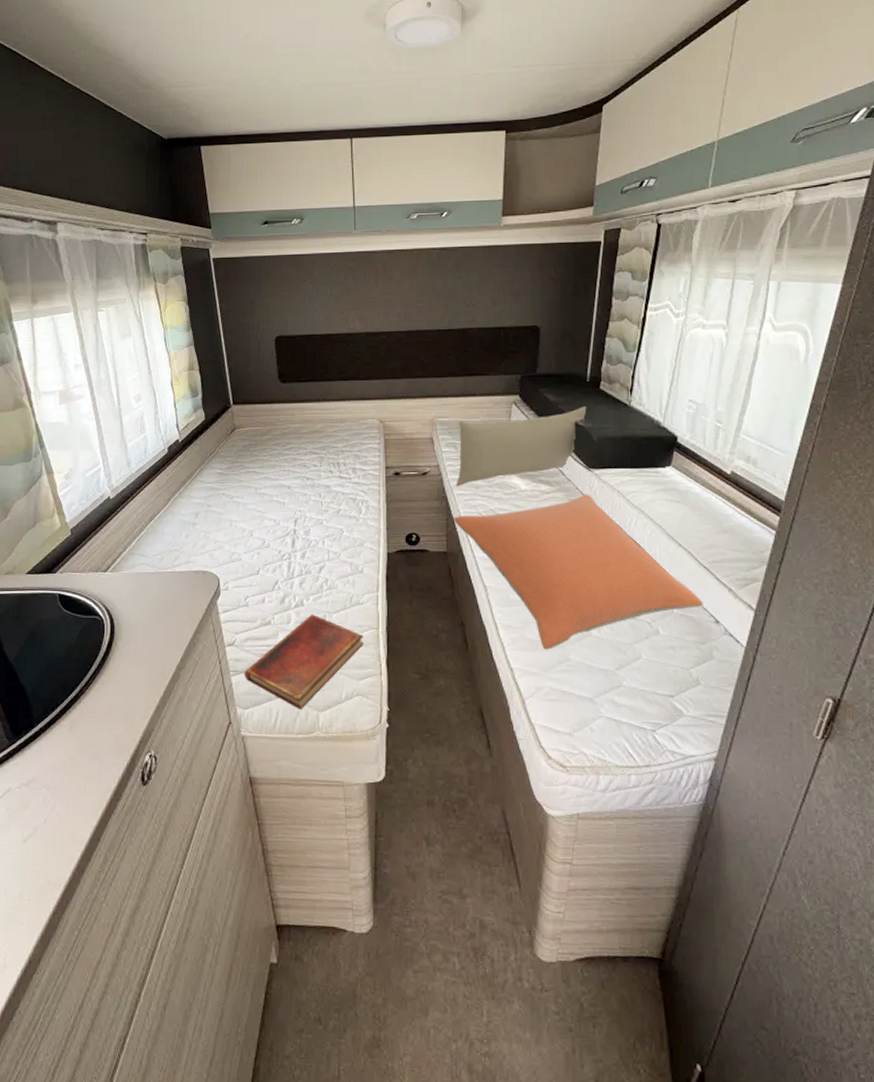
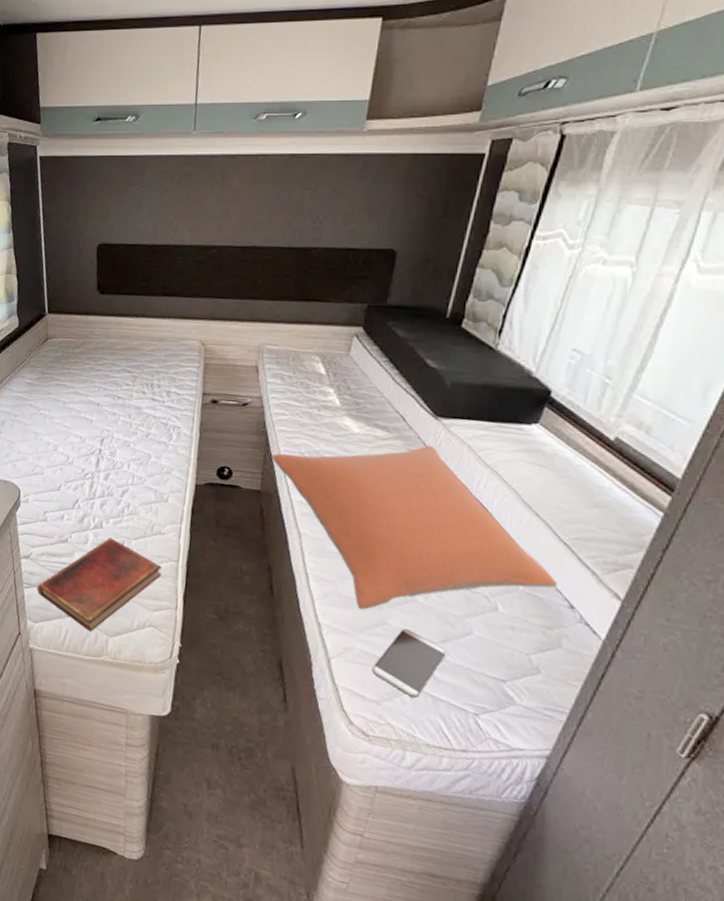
pillow: present [456,406,587,487] -> none [278,346,443,423]
smartphone: none [562,662,622,724] -> present [372,628,446,698]

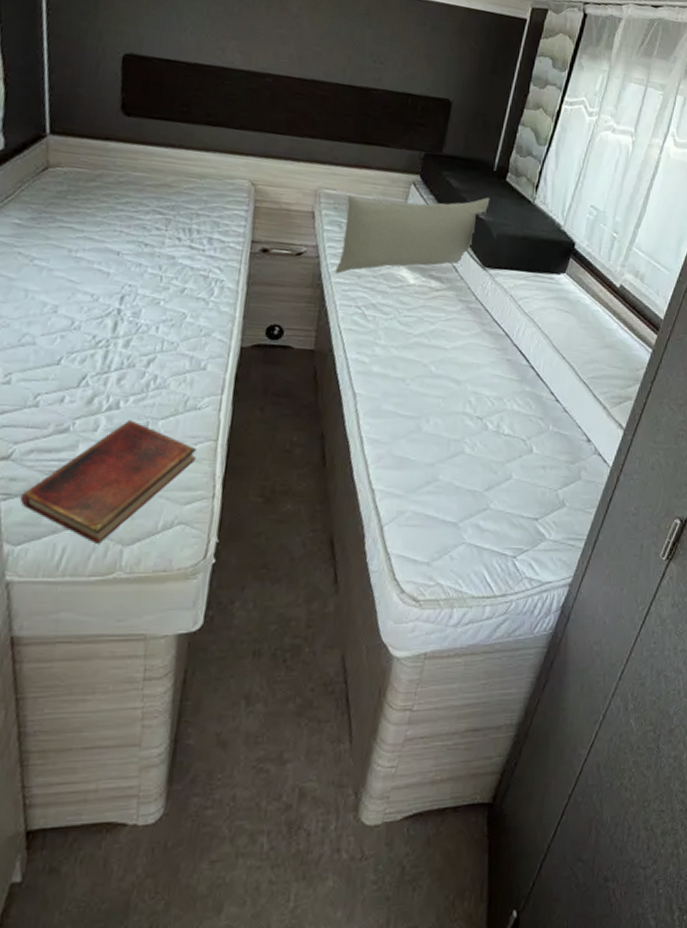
pillow: present [271,444,558,610] -> none [326,295,578,469]
pillow: none [278,346,443,423] -> present [335,196,490,274]
smartphone: present [372,628,446,698] -> none [423,482,489,551]

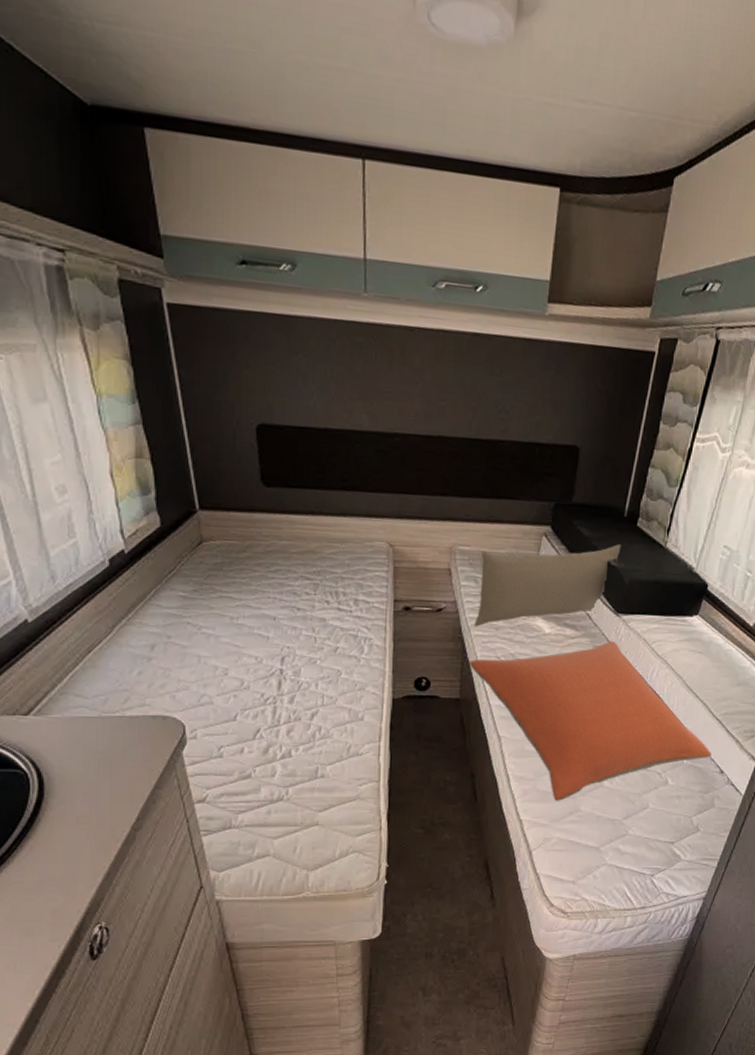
diary: present [20,420,197,544] -> none [218,766,362,869]
pillow: none [326,295,578,469] -> present [469,640,712,801]

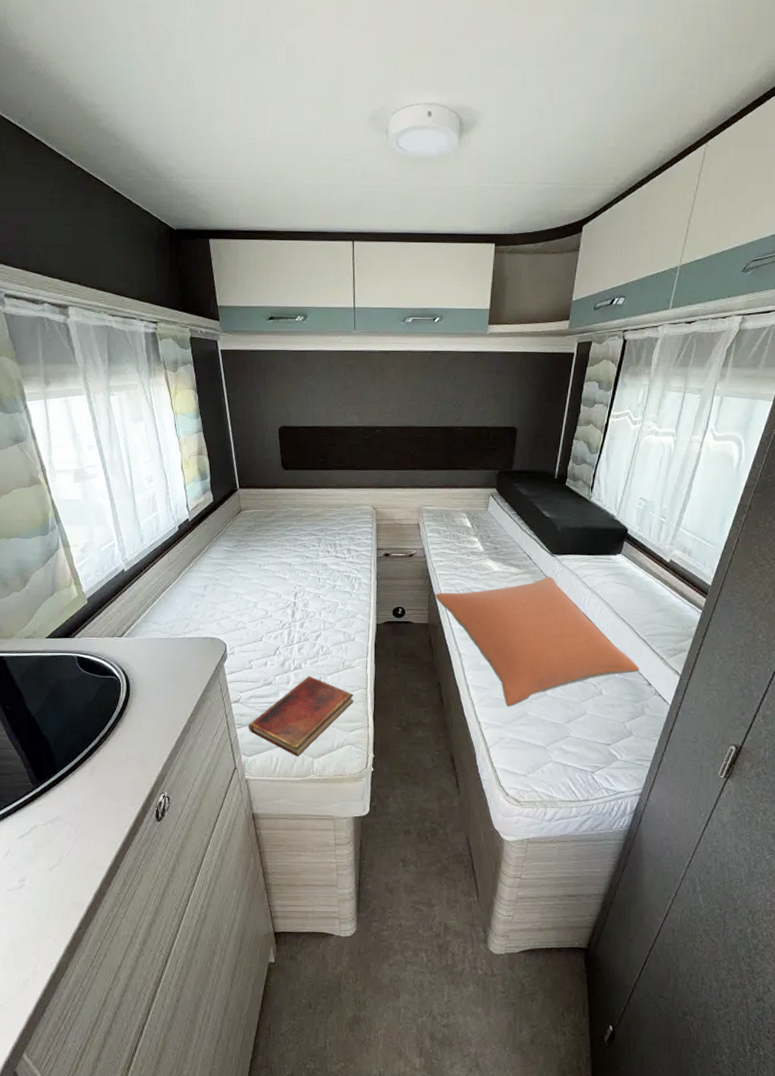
diary: none [218,766,362,869] -> present [248,676,354,757]
pillow: present [474,544,622,627] -> none [438,500,554,568]

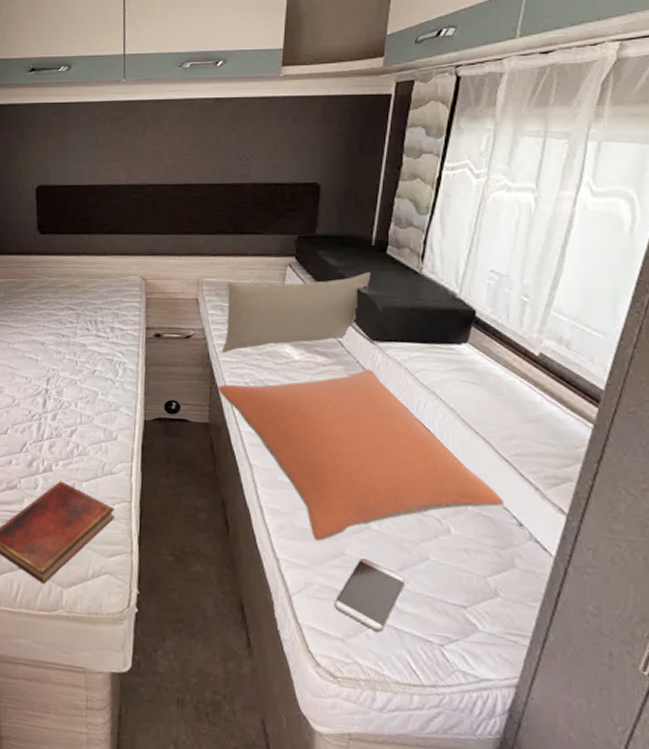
pillow: none [438,500,554,568] -> present [221,272,371,353]
smartphone: none [519,717,569,767] -> present [334,558,405,632]

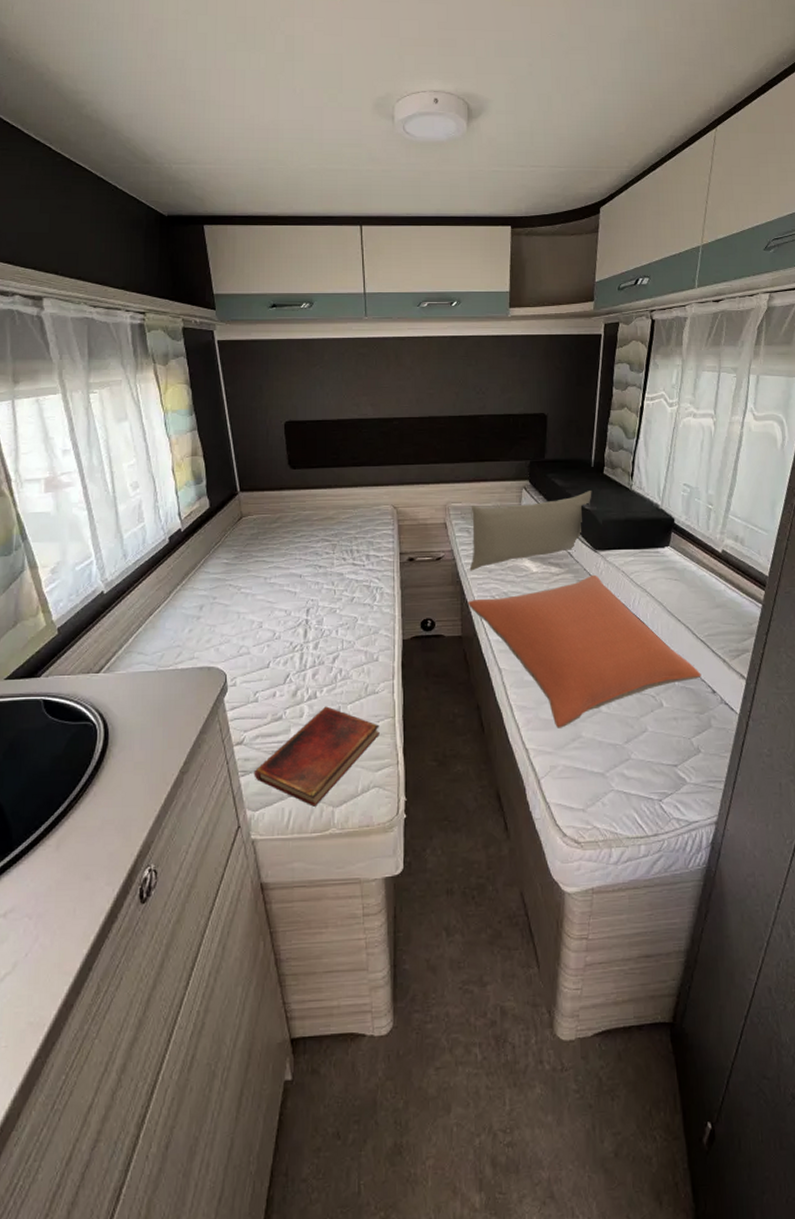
smartphone: present [334,558,405,632] -> none [575,738,630,798]

